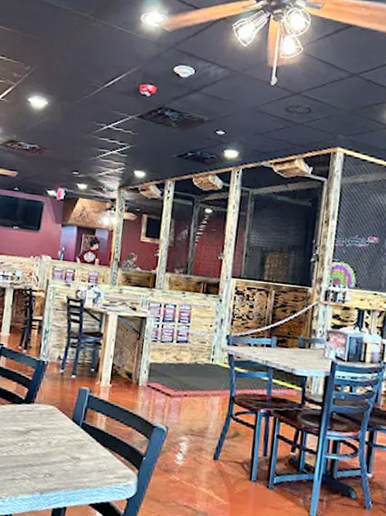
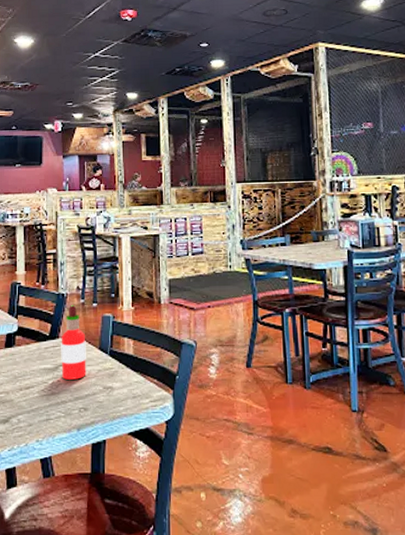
hot sauce: none [32,373,60,446] -> present [61,305,86,380]

